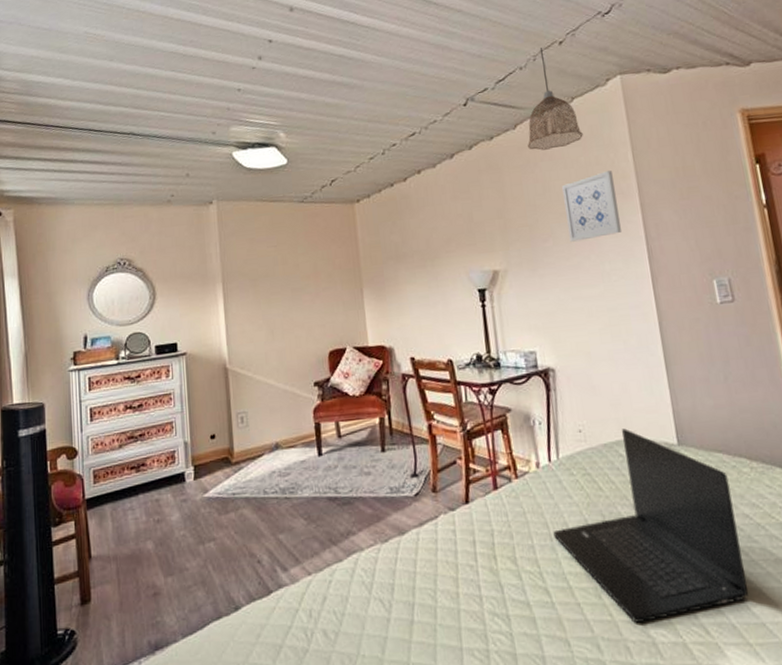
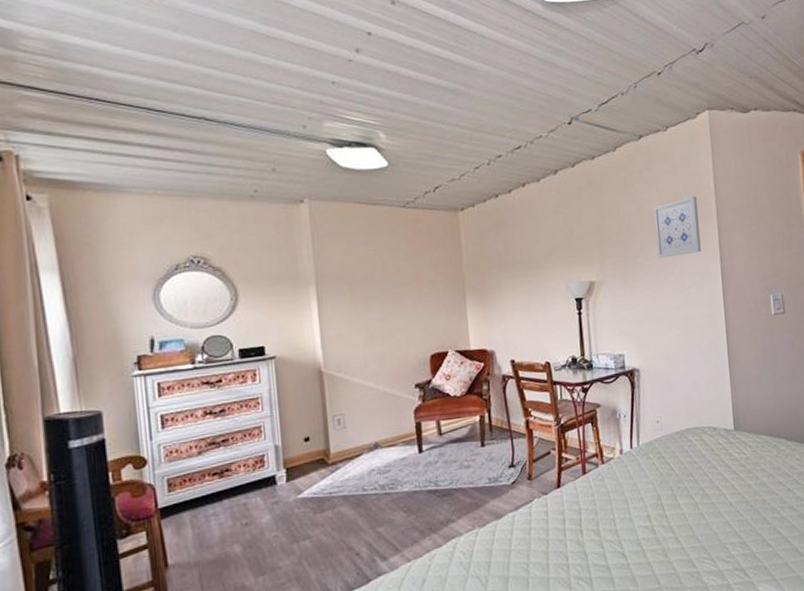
pendant lamp: present [528,48,583,150] -> none [625,76,674,173]
laptop: present [553,428,749,623] -> none [631,418,778,573]

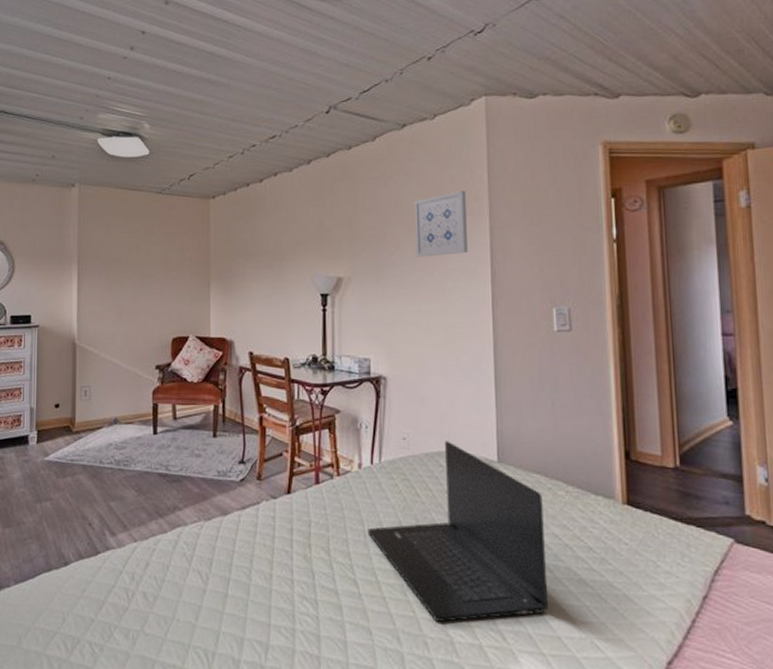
laptop: none [631,418,778,573] -> present [368,441,549,622]

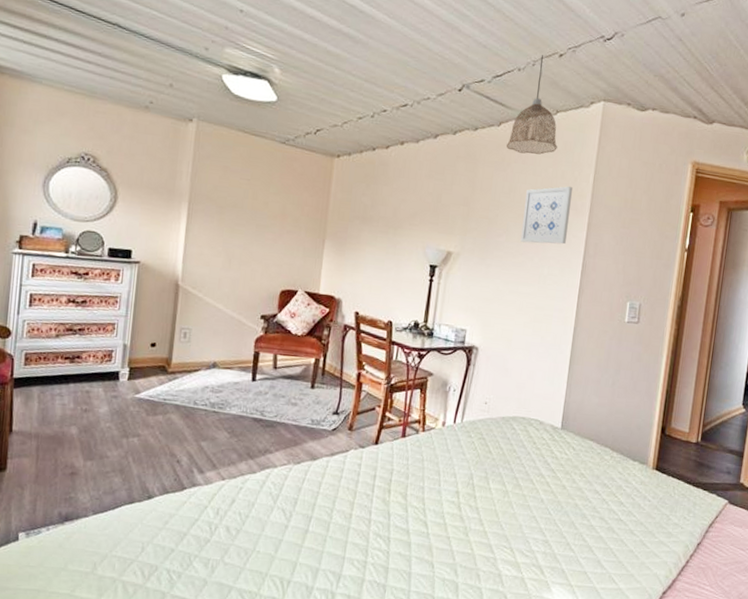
laptop: present [368,441,549,622] -> none [442,408,592,559]
pendant lamp: none [385,62,441,164] -> present [506,55,557,155]

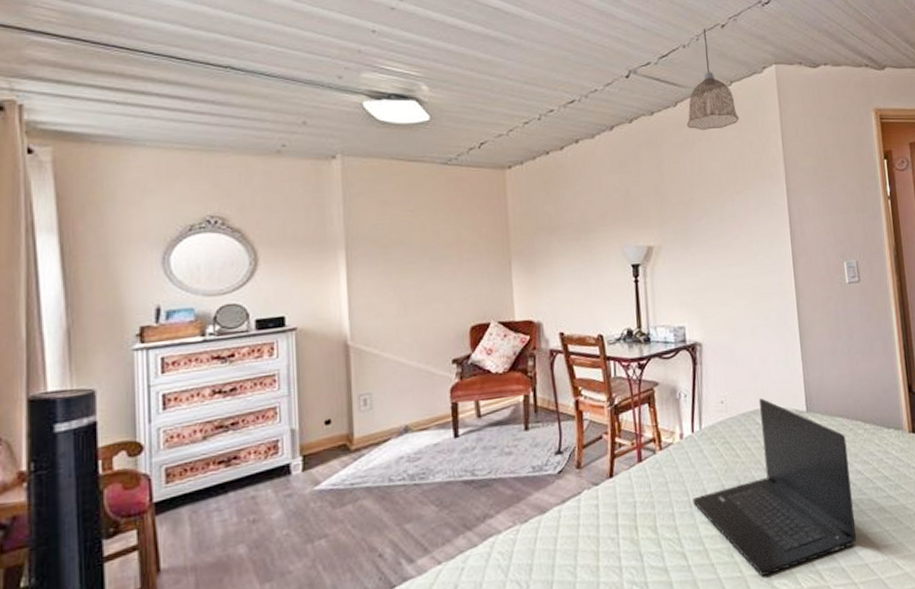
laptop: none [442,408,592,559] -> present [693,398,857,576]
wall art: present [520,186,572,245] -> none [717,155,770,221]

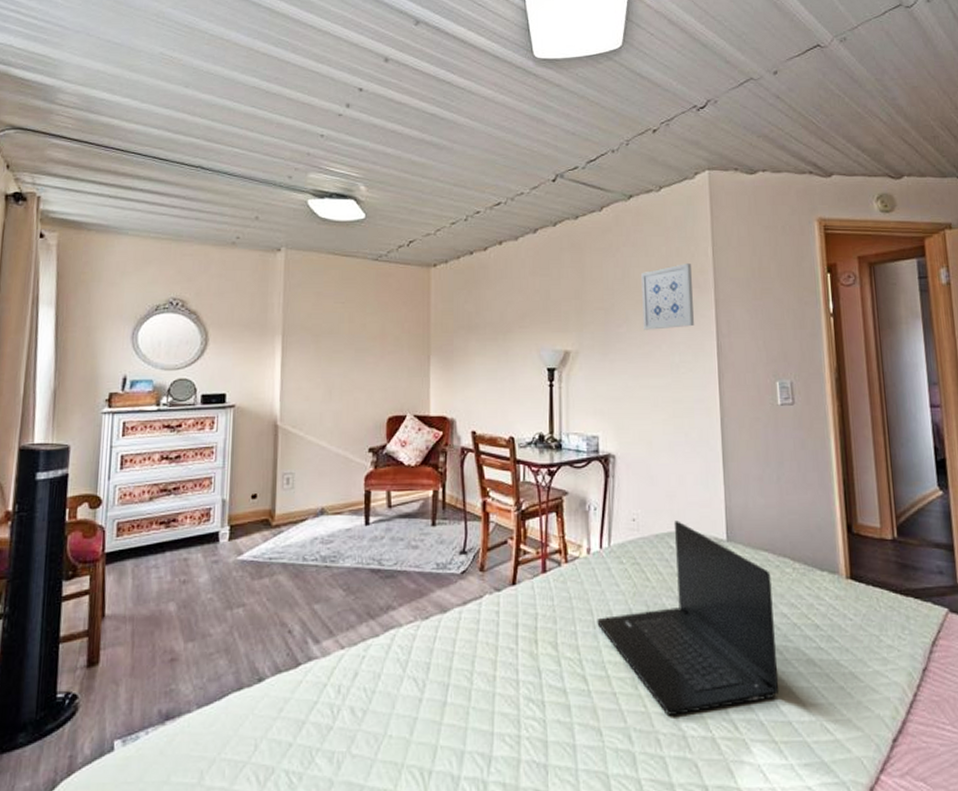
pendant lamp: present [687,28,739,130] -> none [612,133,667,235]
wall art: none [717,155,770,221] -> present [641,264,695,330]

